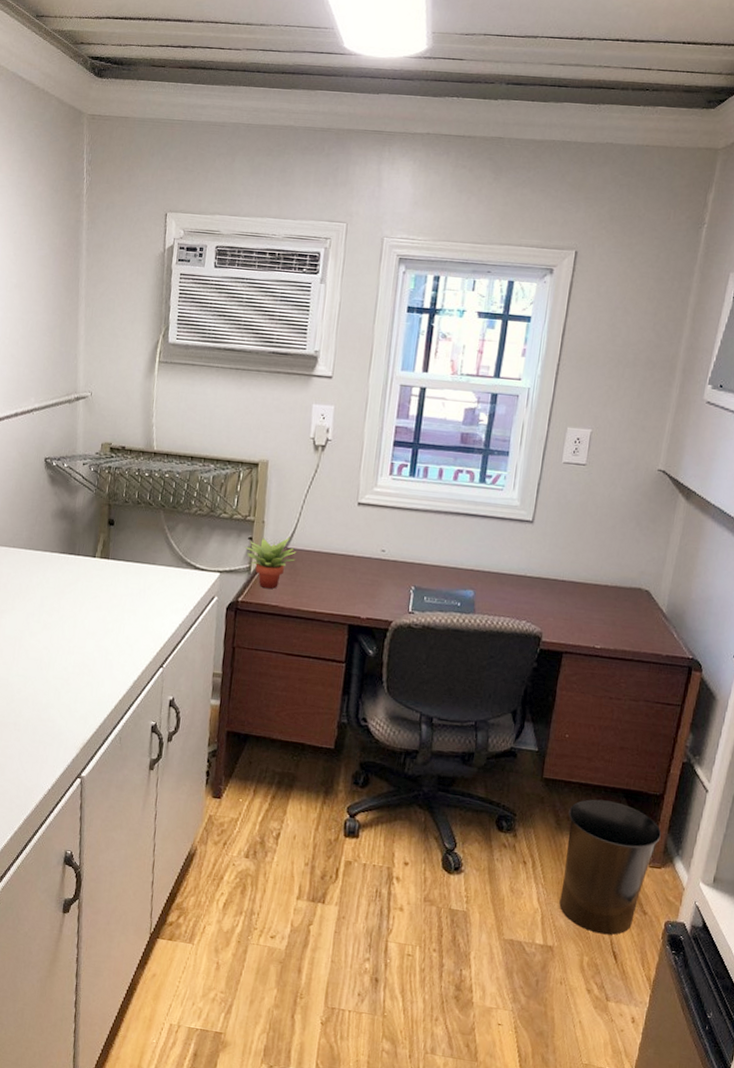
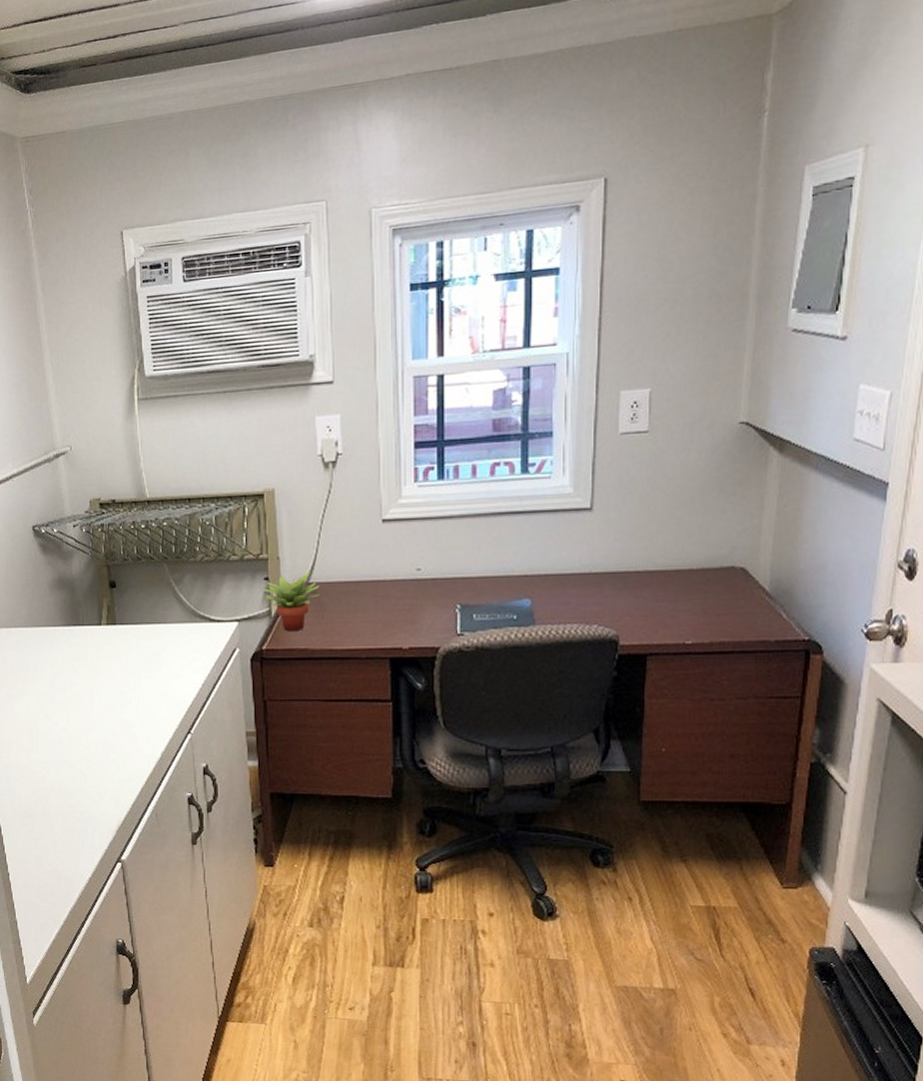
waste bin: present [559,799,661,935] -> none [676,818,793,970]

